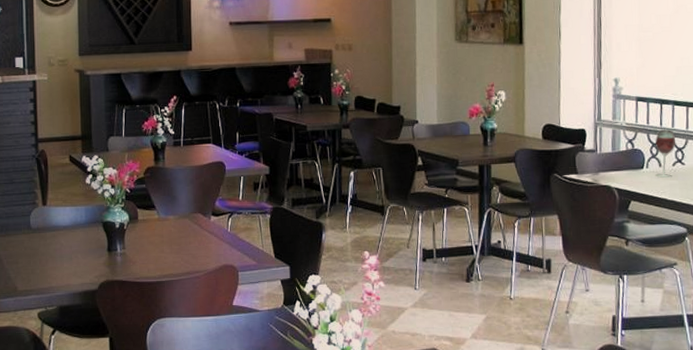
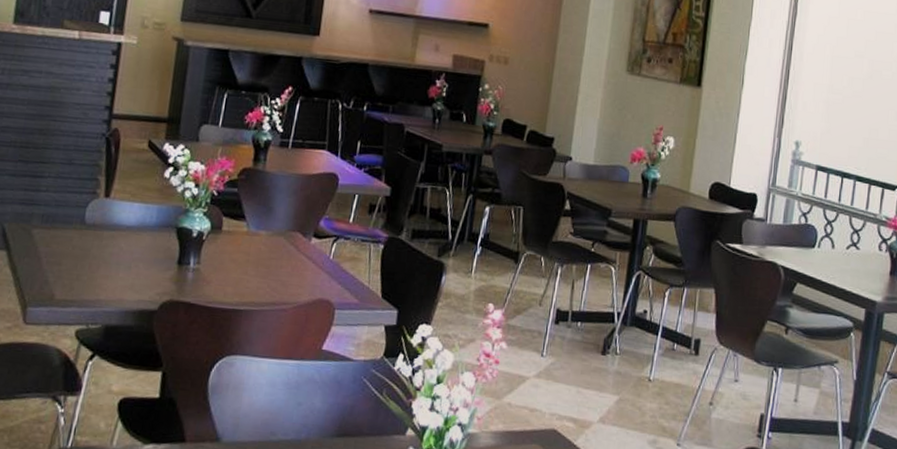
wineglass: present [655,129,676,179] -> none [826,206,854,263]

